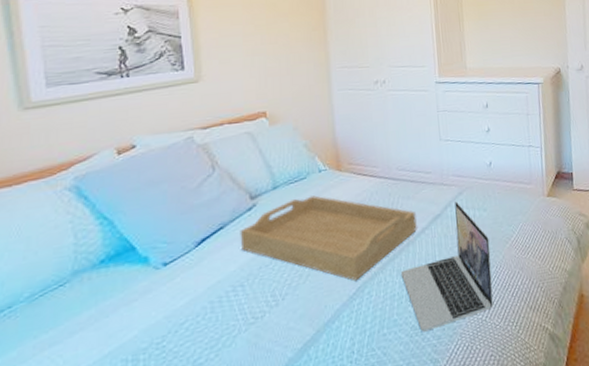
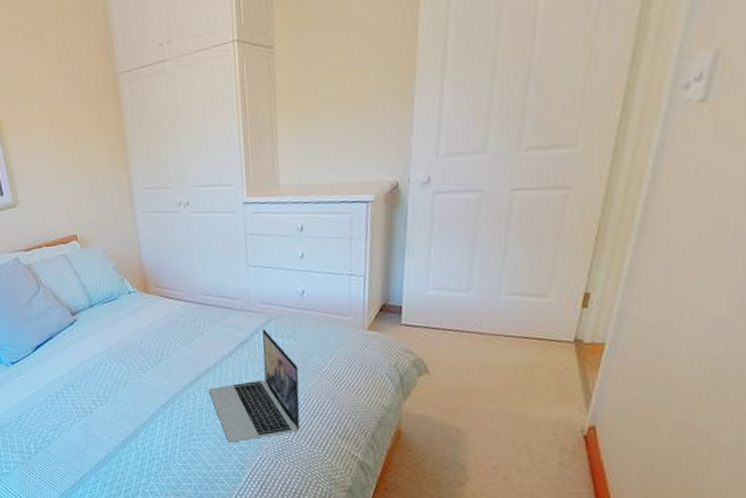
serving tray: present [240,195,417,281] -> none [66,315,224,393]

